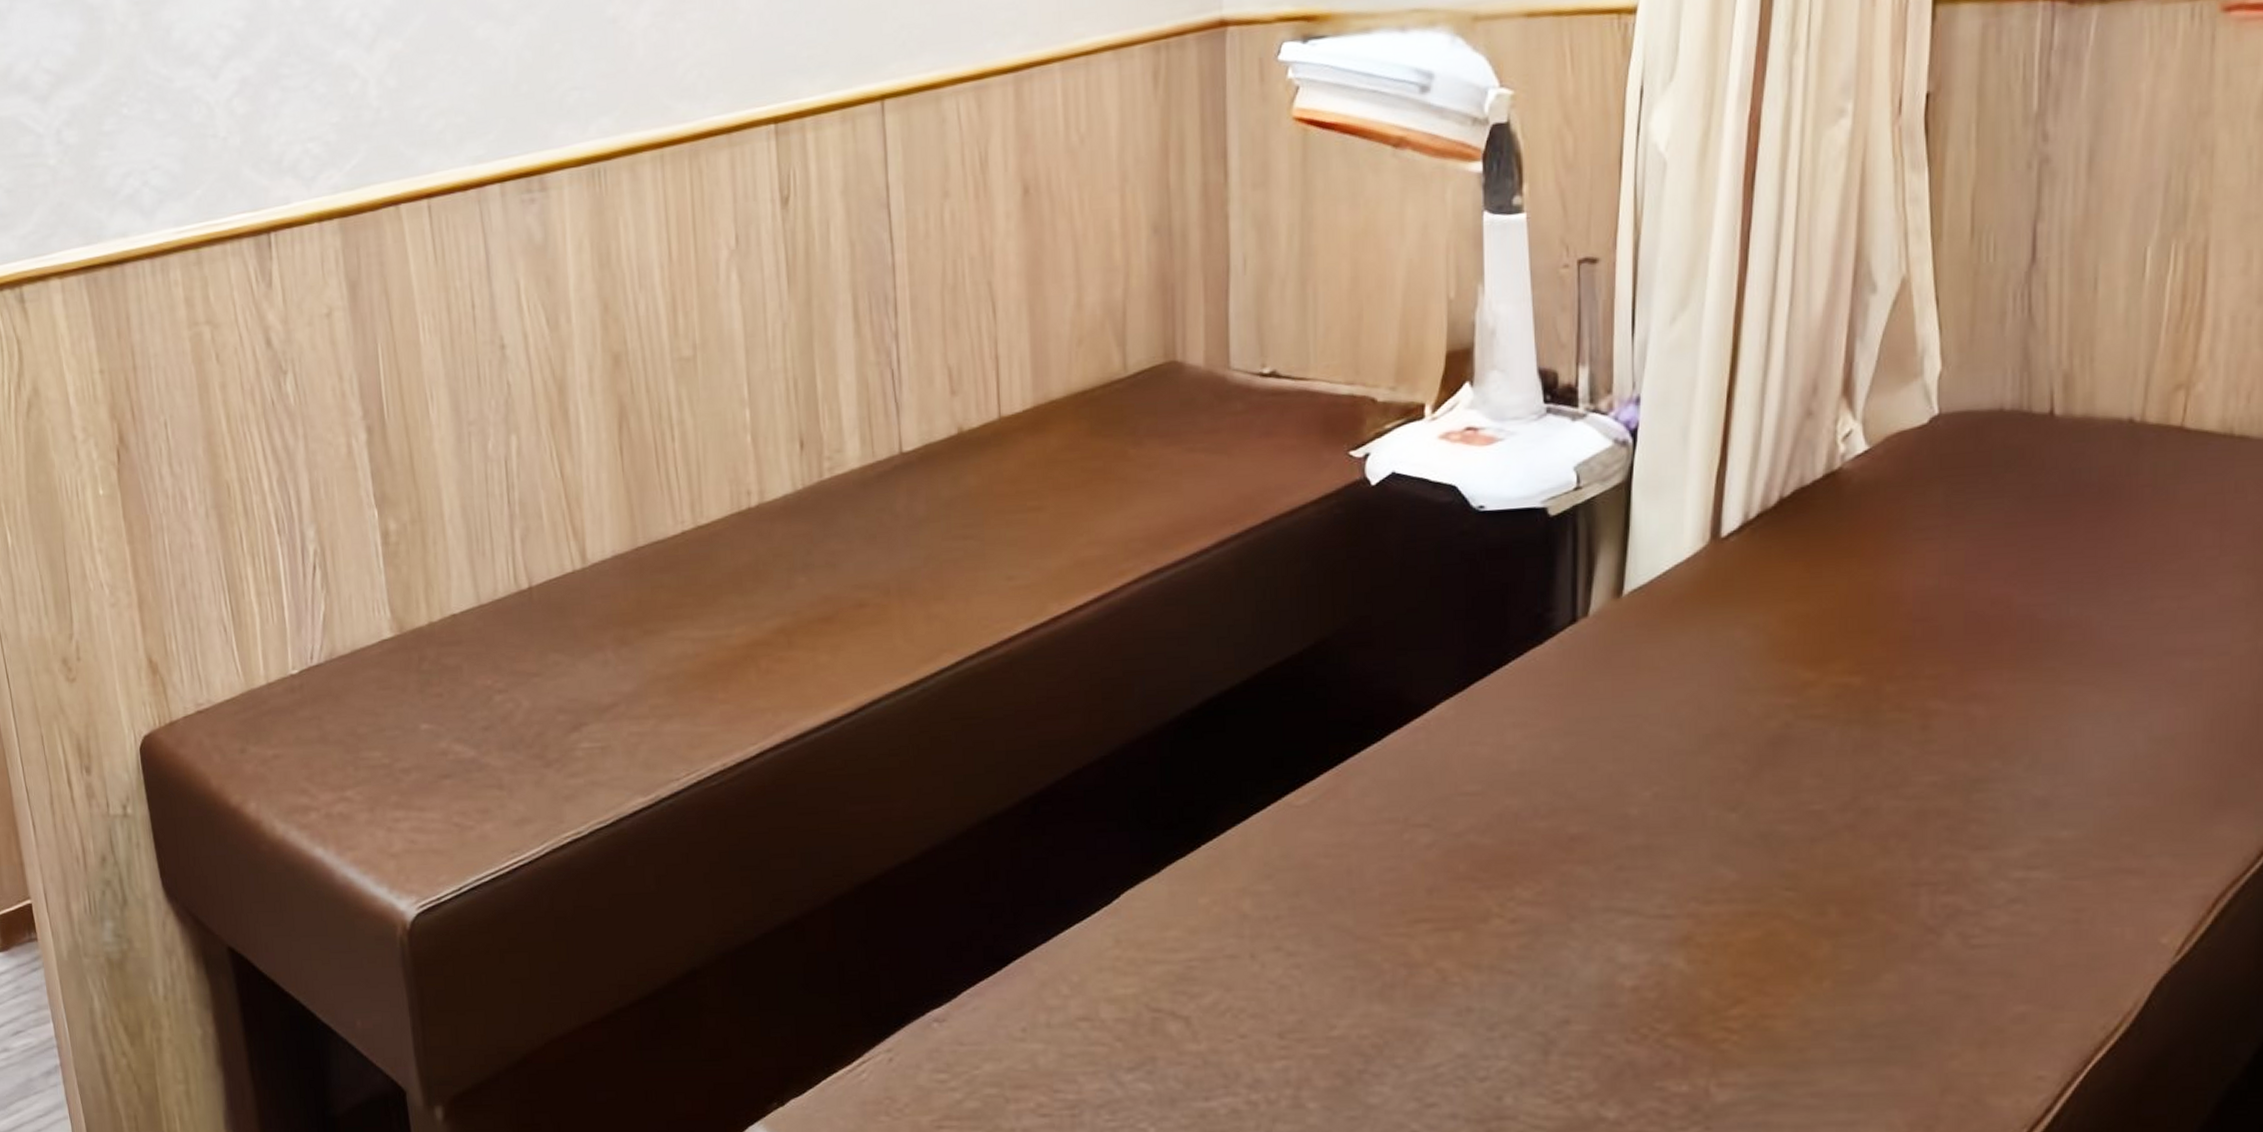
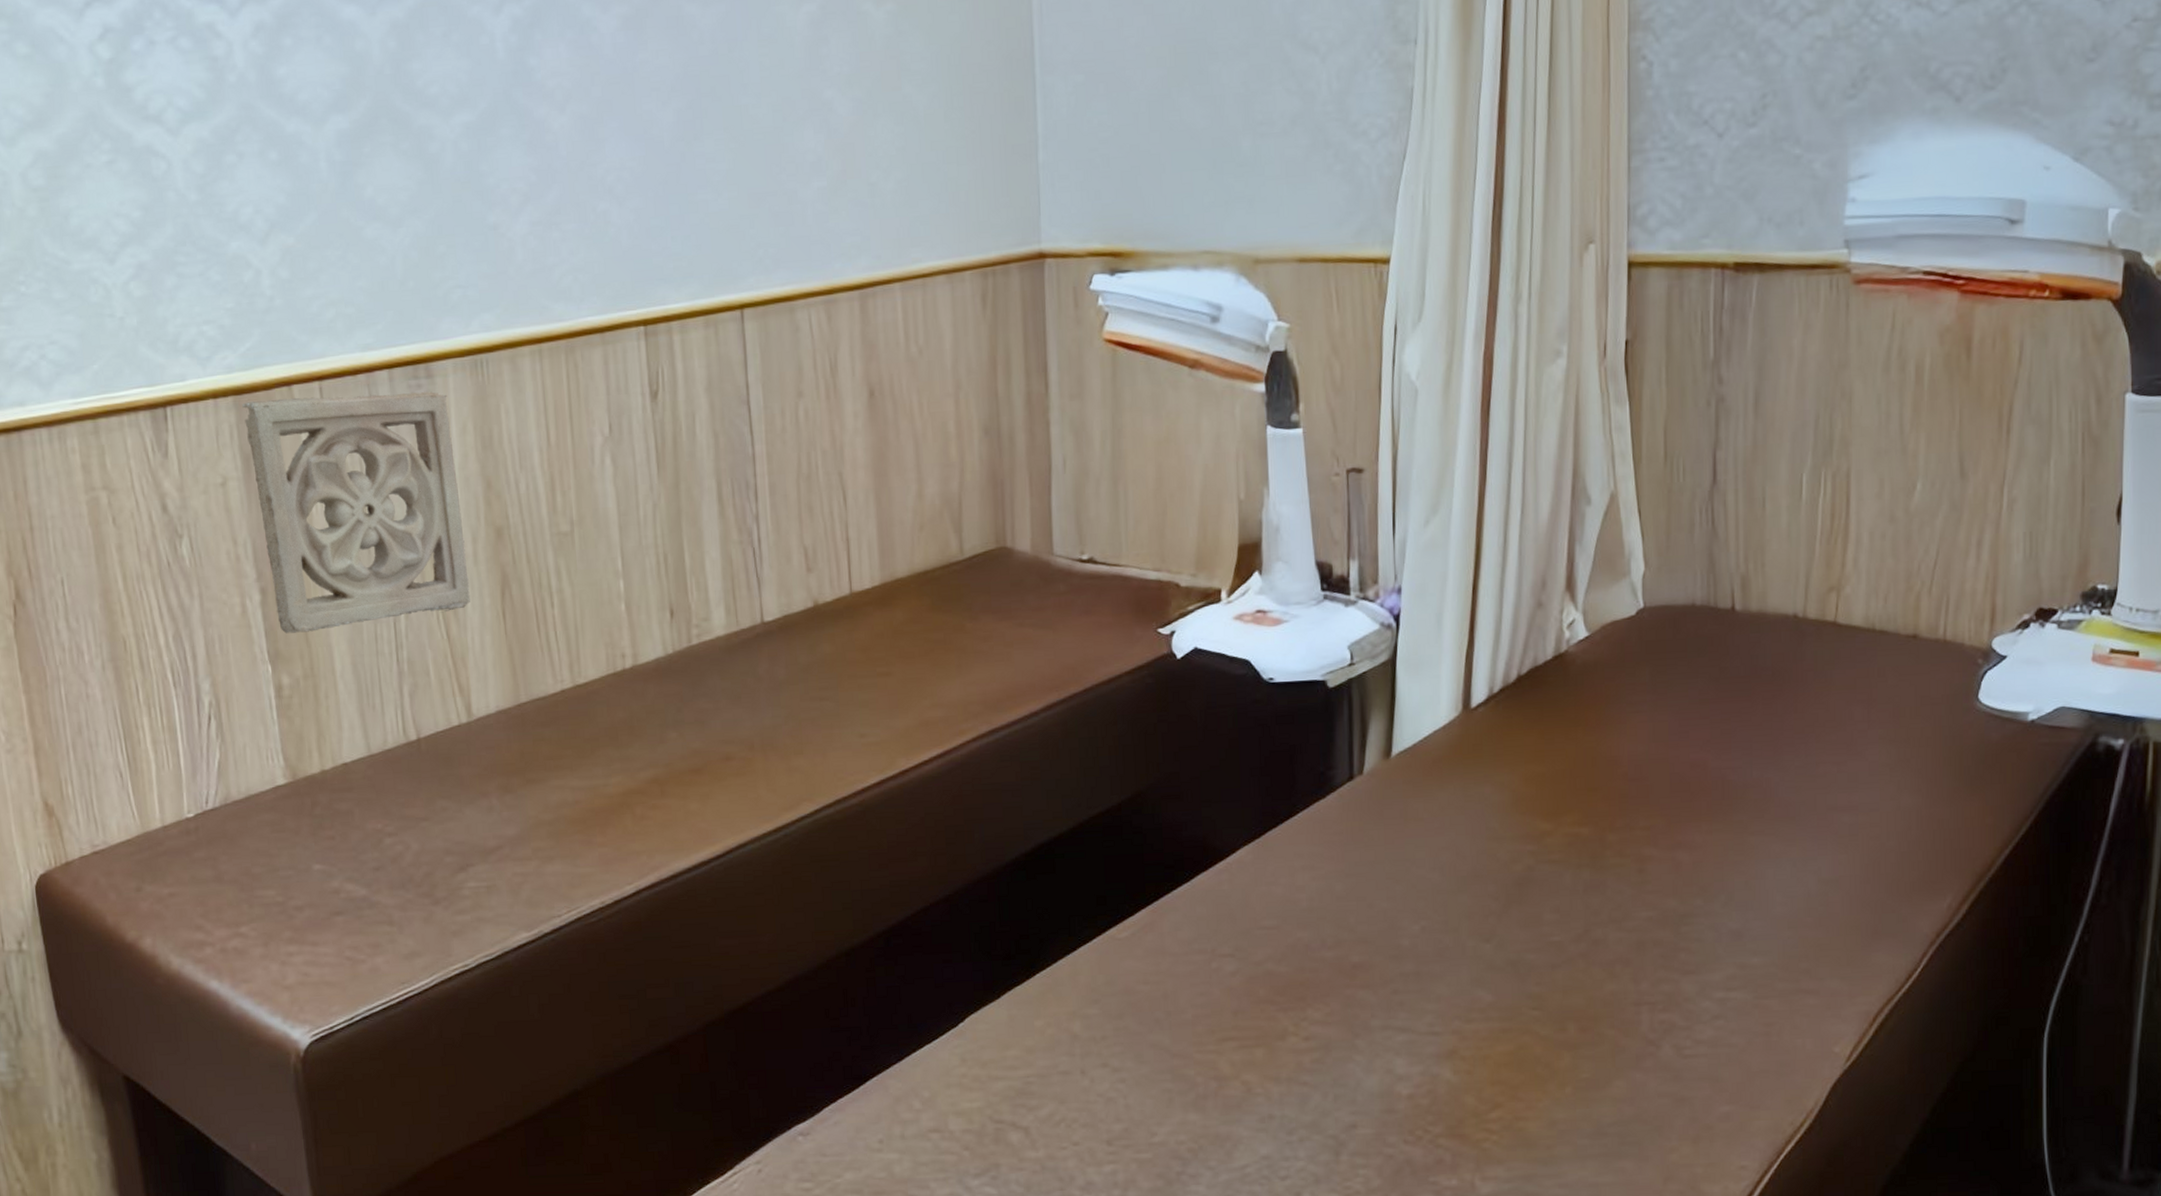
wall ornament: none [348,205,586,475] -> present [242,391,470,634]

